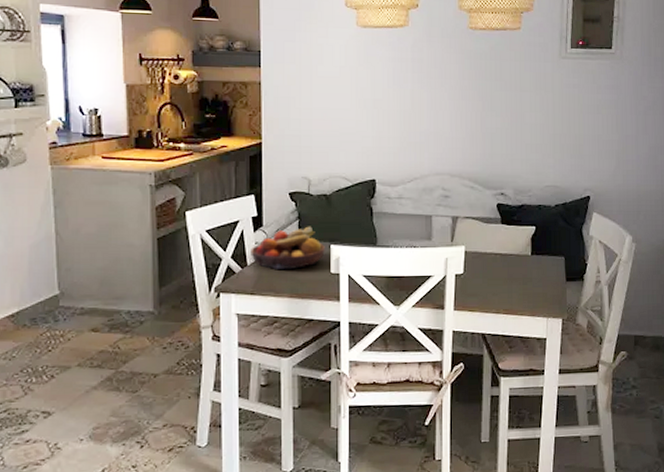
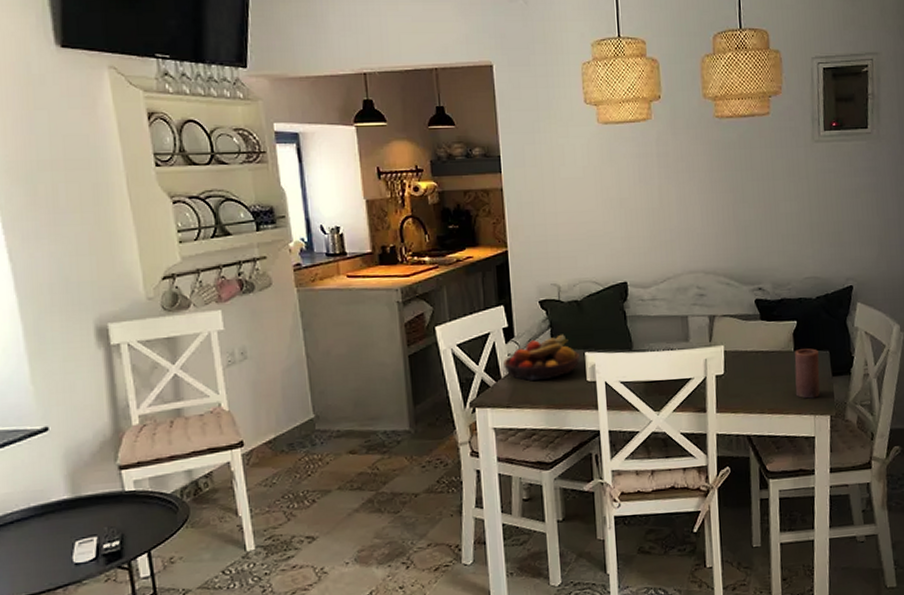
candle: none [531,254,554,302] -> present [794,348,820,399]

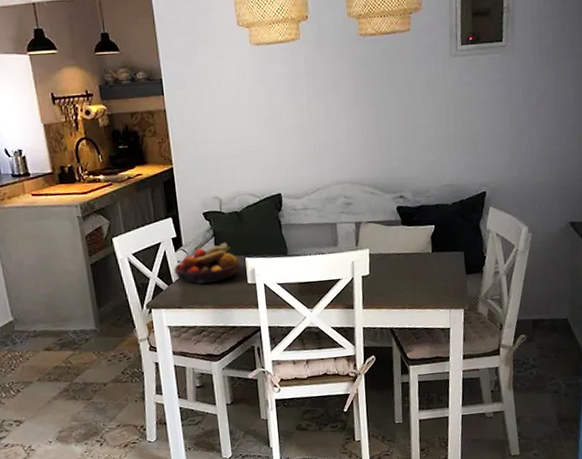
candle: present [794,348,820,399] -> none [432,250,455,295]

